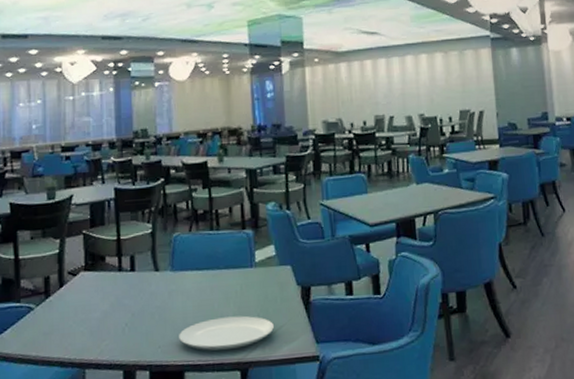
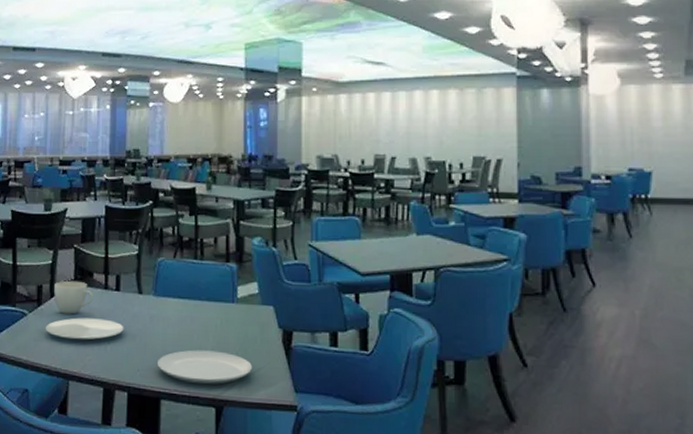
plate: none [55,301,142,328] -> present [45,317,124,340]
cup: none [63,267,108,303] -> present [54,280,94,315]

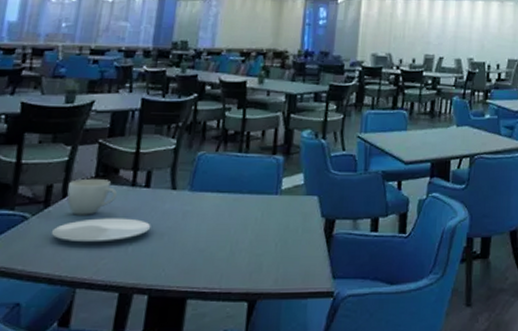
plate: present [157,349,252,385] -> none [186,244,291,280]

